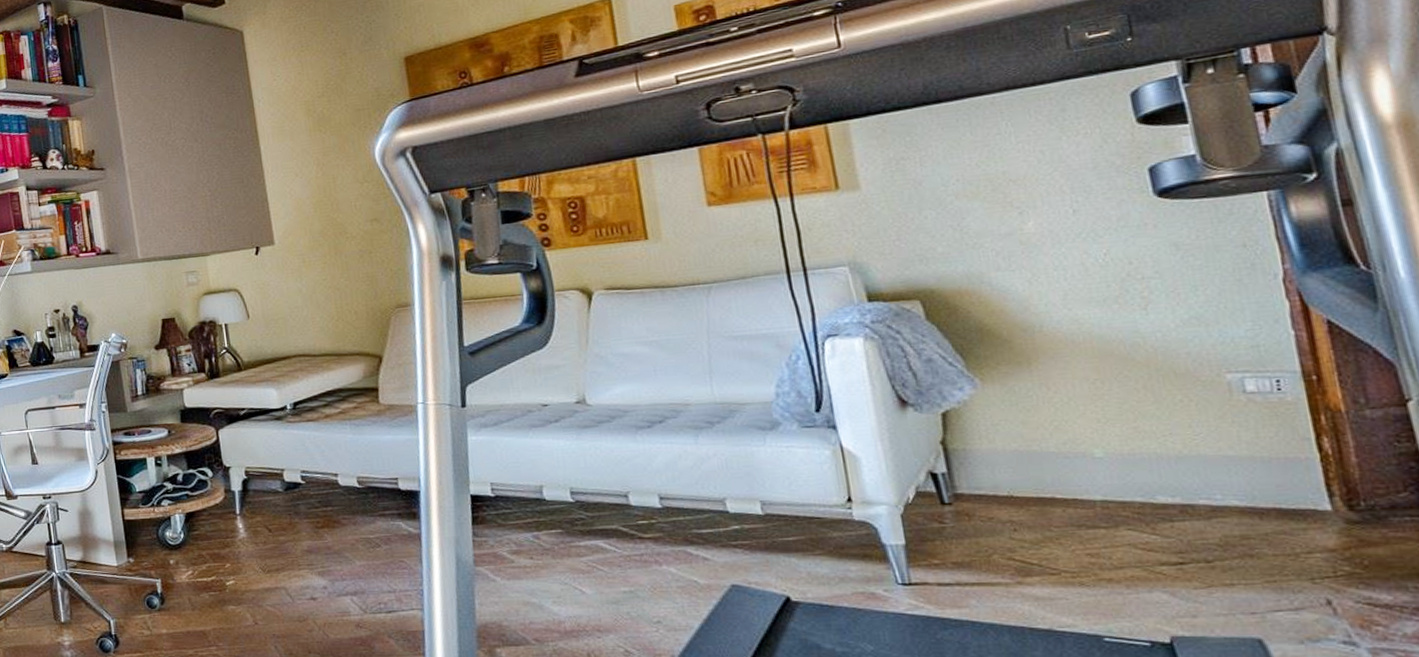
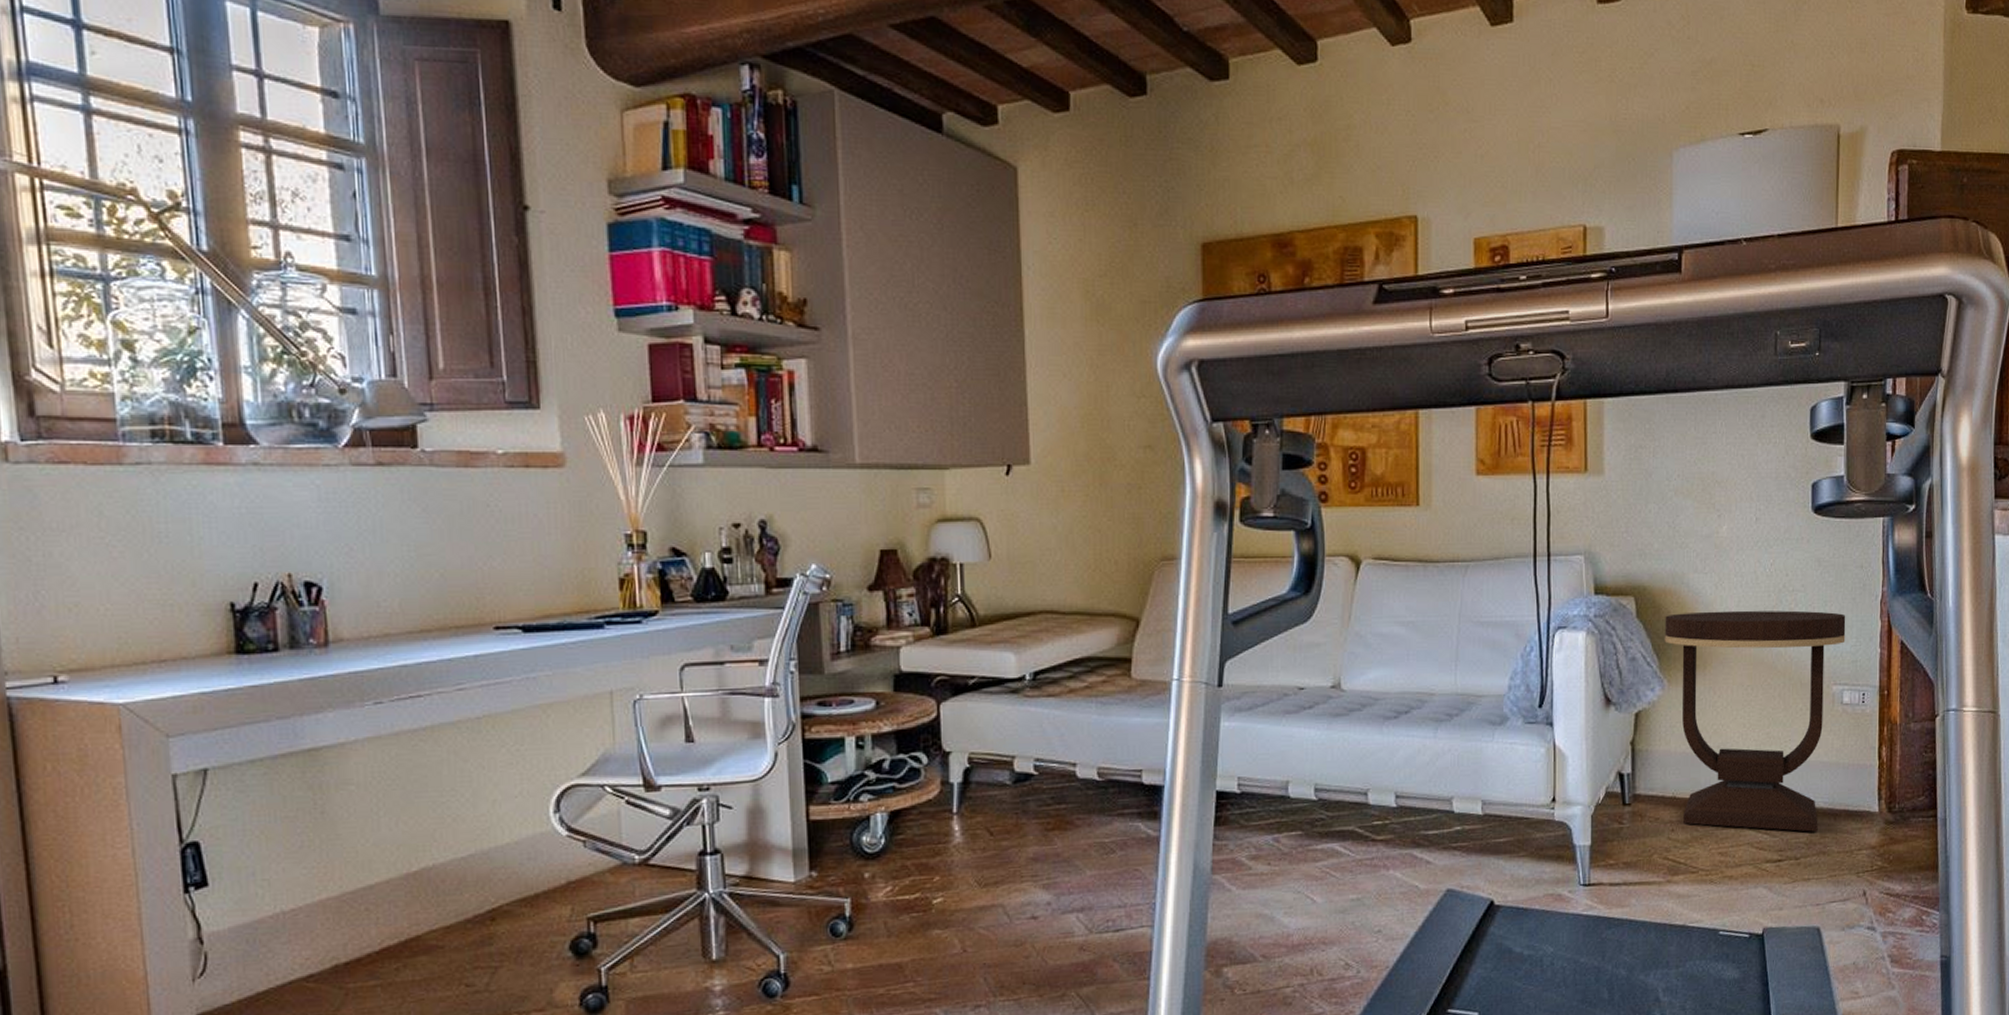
side table: none [964,296,1236,533] -> present [1664,610,1846,832]

